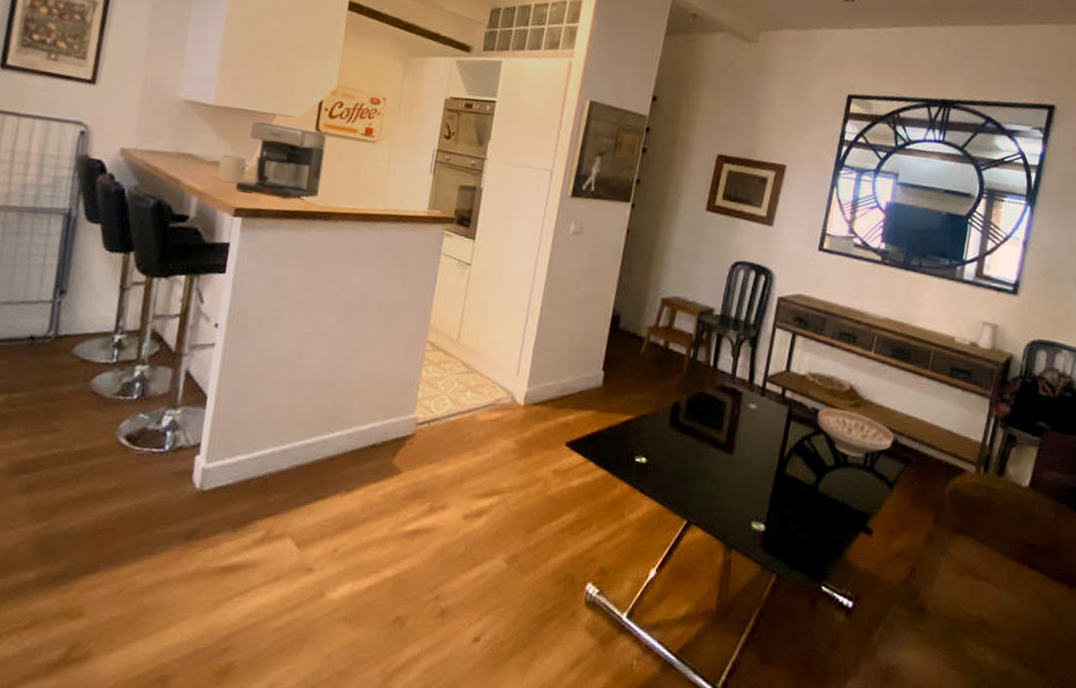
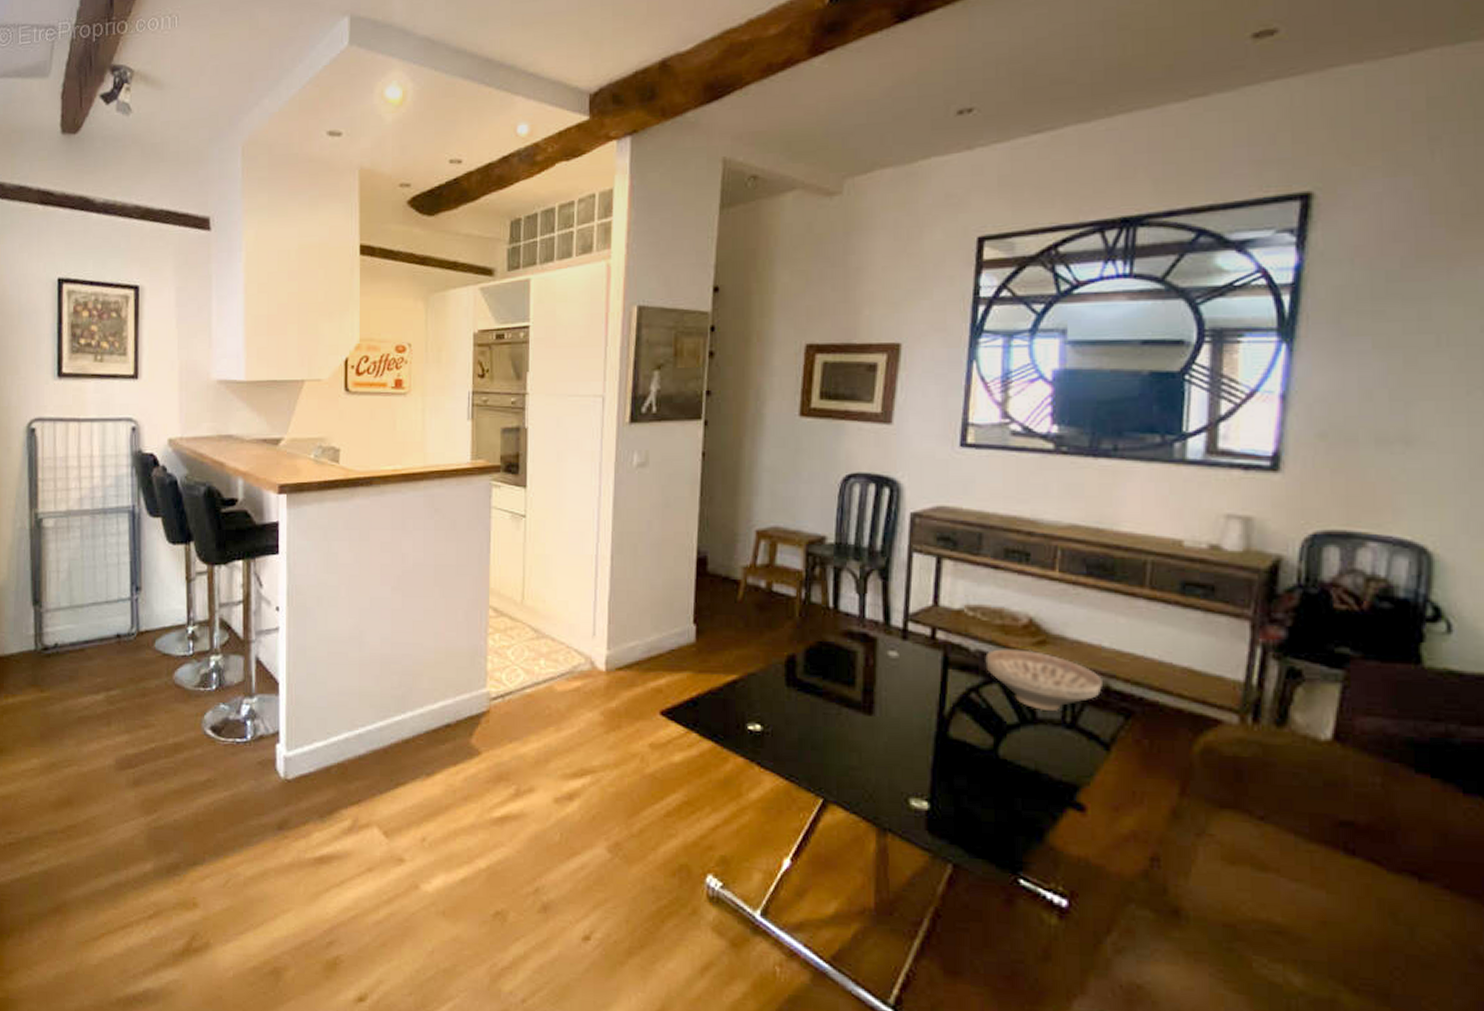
mug: present [217,154,247,184] -> none [257,430,284,460]
coffee maker: present [235,121,327,200] -> none [276,390,357,469]

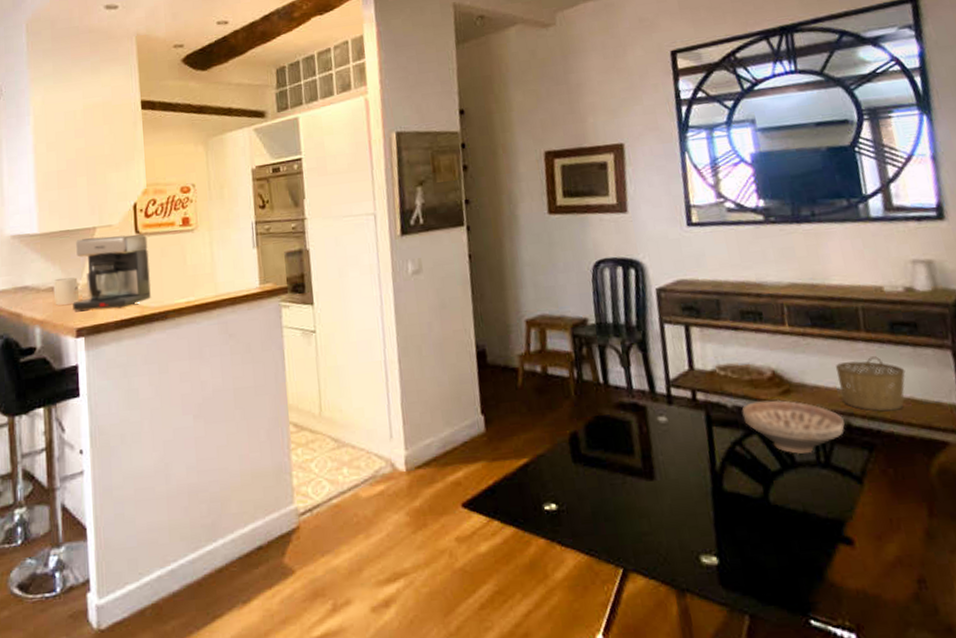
mug: none [257,430,284,460] -> present [53,277,80,306]
coffee maker: none [276,390,357,469] -> present [73,234,151,312]
basket: none [1105,617,1188,679] -> present [835,356,905,412]

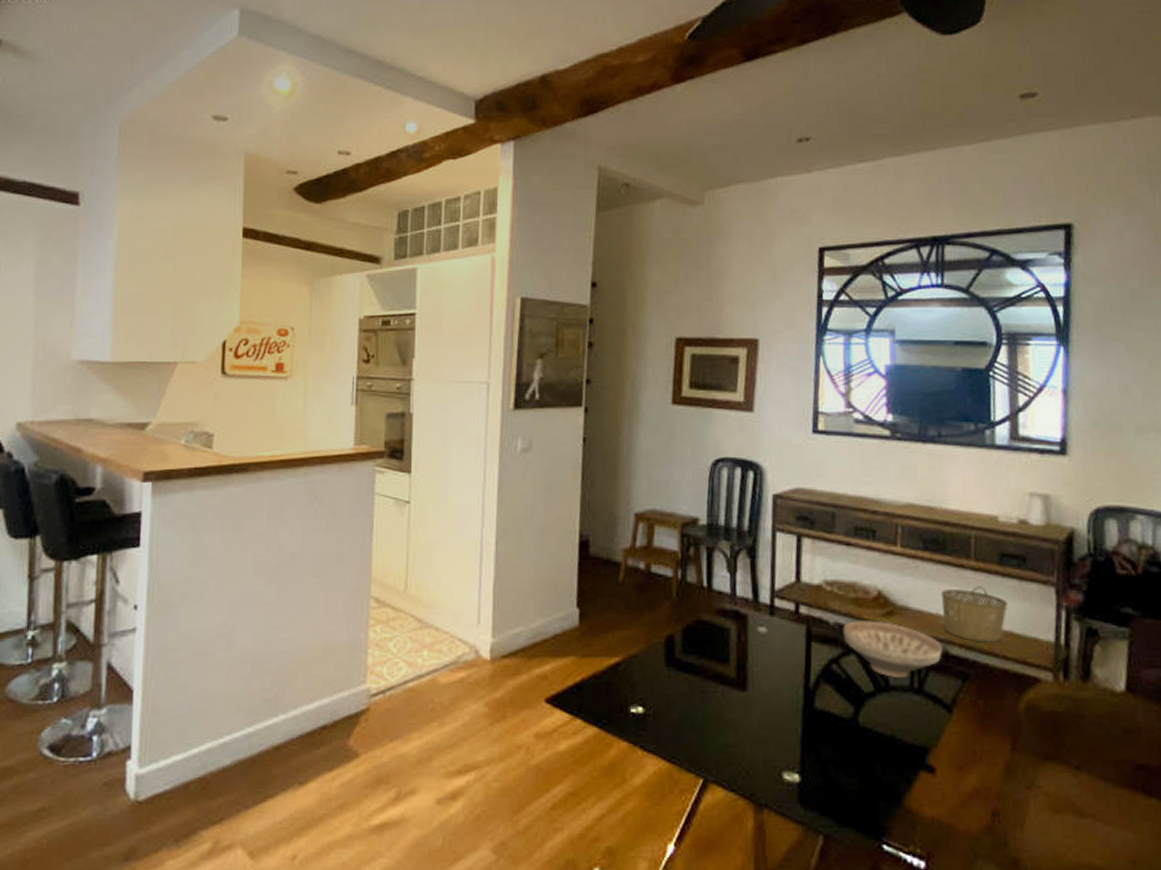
mug: present [53,277,80,306] -> none [121,414,152,445]
coffee maker: present [73,234,151,312] -> none [142,372,234,455]

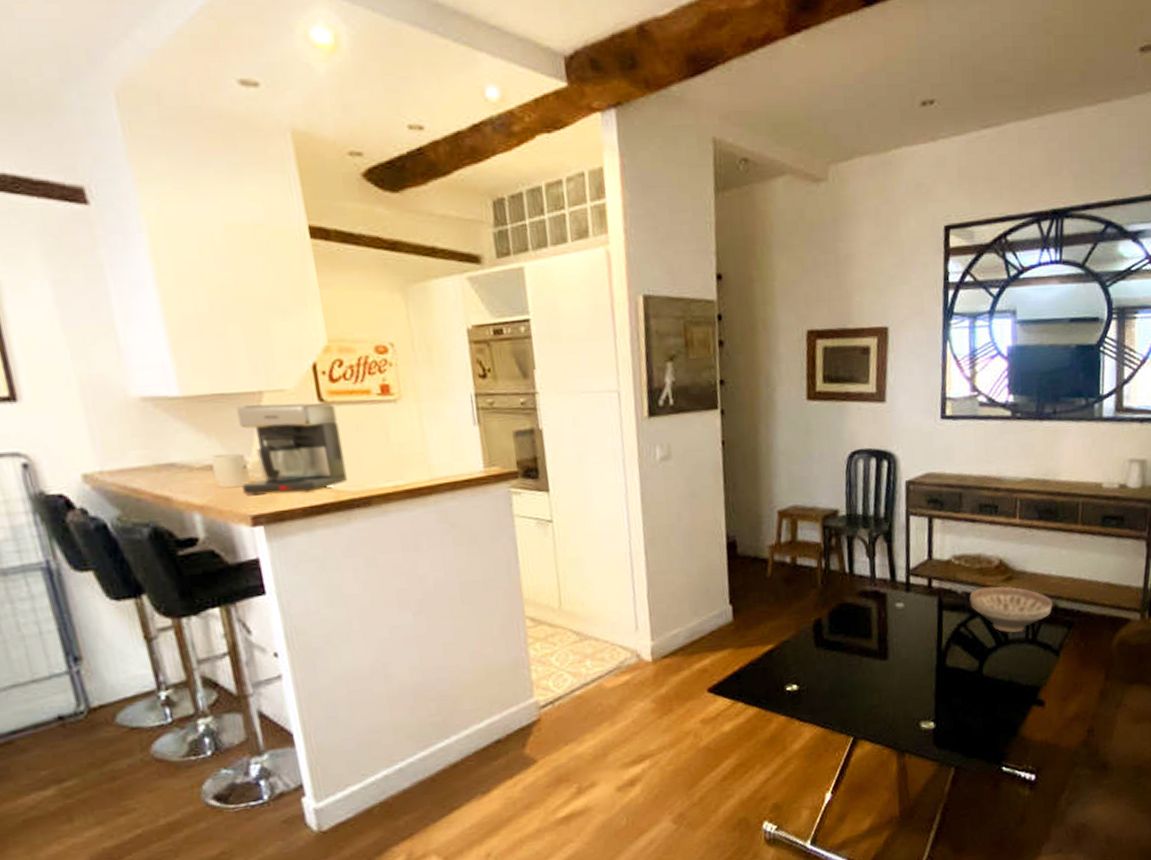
mug: none [121,414,152,445] -> present [211,453,251,489]
coffee maker: none [142,372,234,455] -> present [236,403,348,496]
basket: present [940,586,1008,643] -> none [1052,546,1107,595]

